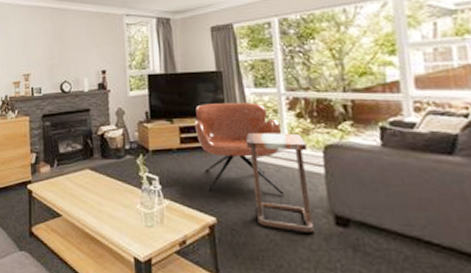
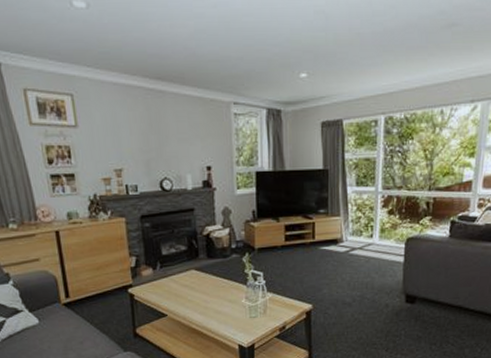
armchair: present [194,102,284,195] -> none [299,200,374,282]
side table: present [245,133,315,232] -> none [343,228,393,310]

